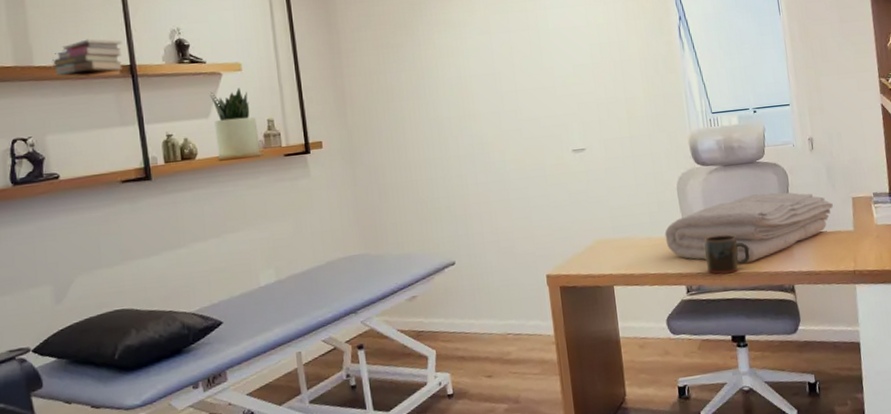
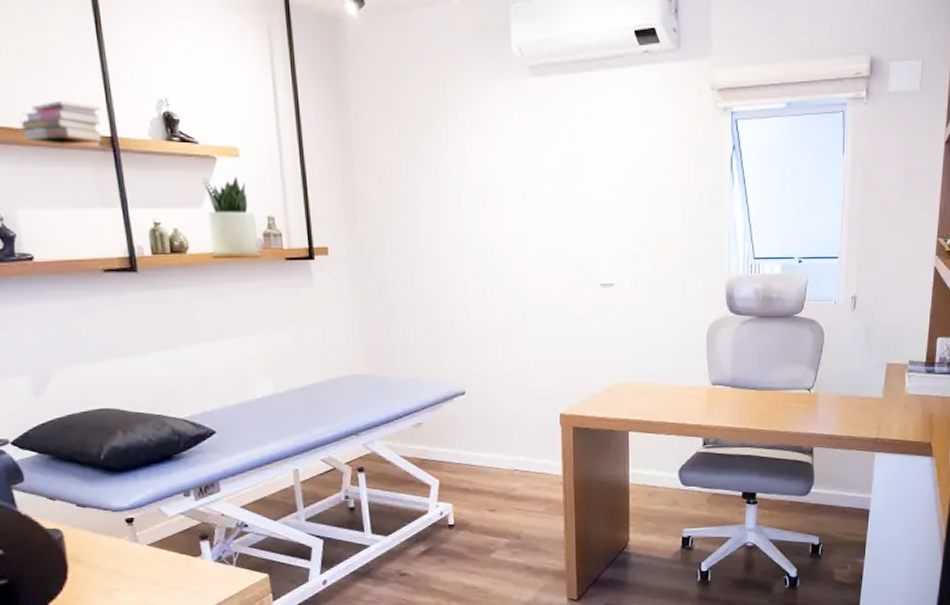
towel: present [664,192,833,263] -> none [688,350,866,421]
mug: present [704,234,750,274] -> none [726,390,773,430]

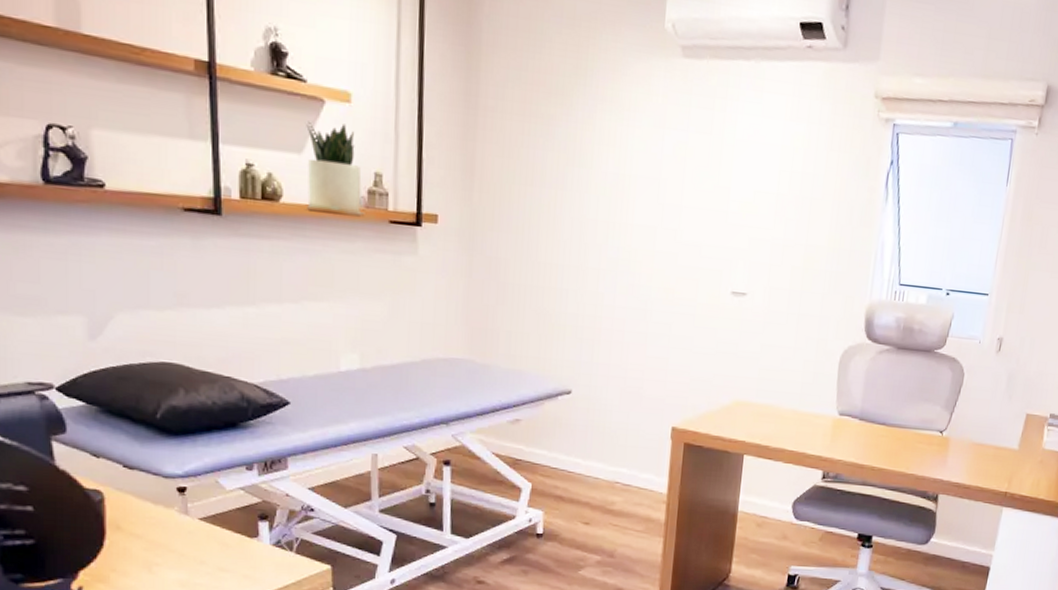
books: present [19,100,102,145] -> none [105,13,202,67]

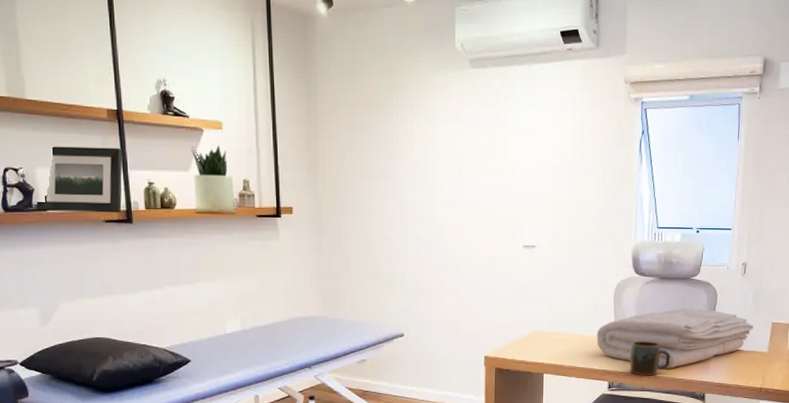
picture frame: none [88,101,212,201] -> present [36,146,123,213]
towel: none [812,387,1004,461] -> present [596,308,753,369]
mug: none [849,423,901,468] -> present [629,341,671,376]

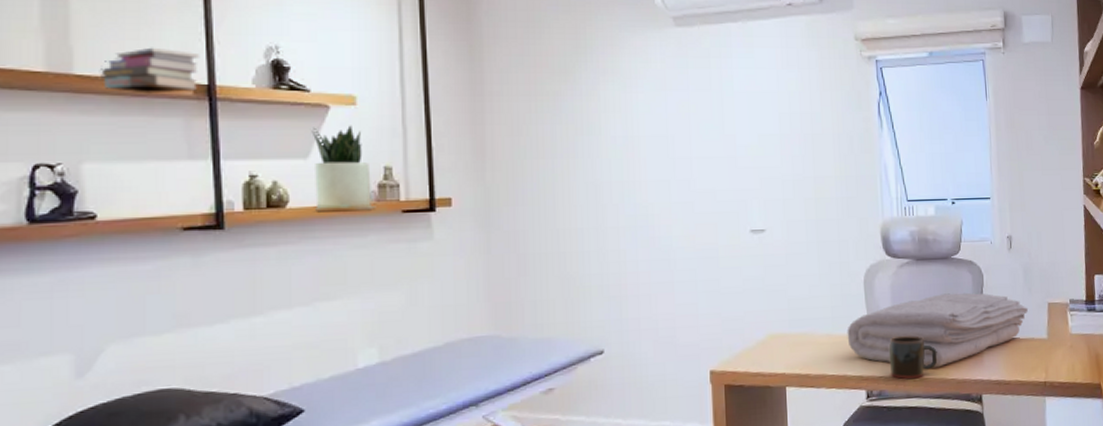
picture frame: present [36,146,123,213] -> none [78,133,213,221]
books: none [42,78,111,116] -> present [99,47,200,94]

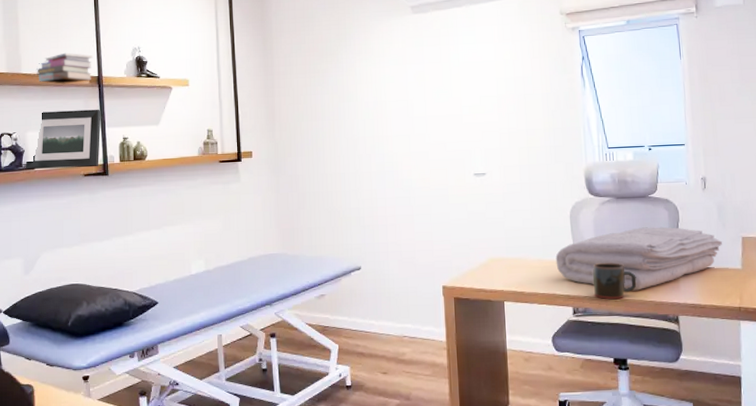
picture frame: none [78,133,213,221] -> present [25,109,101,170]
planter: present [311,125,377,214] -> none [161,100,203,164]

